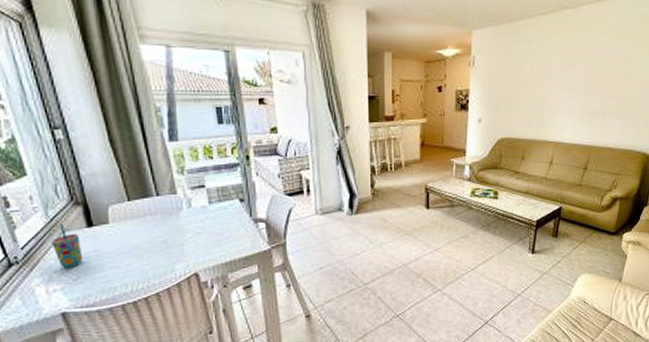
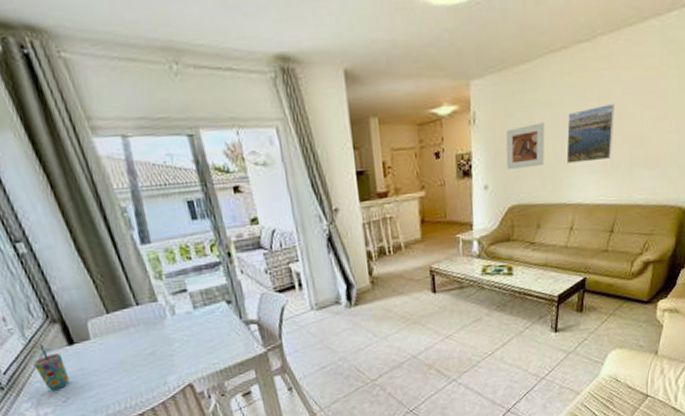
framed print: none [498,71,533,107] -> present [506,122,545,169]
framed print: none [550,61,592,107] -> present [566,104,615,164]

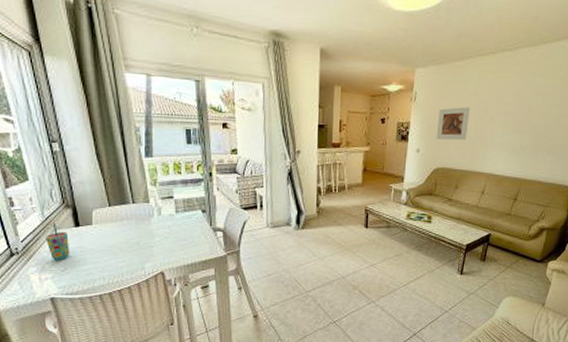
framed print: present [566,104,615,164] -> none [484,100,527,142]

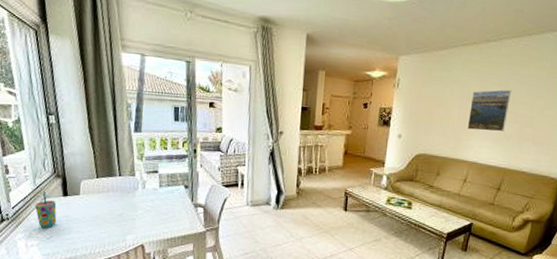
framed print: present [436,107,470,140] -> none [418,94,453,128]
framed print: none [484,100,527,142] -> present [467,90,511,131]

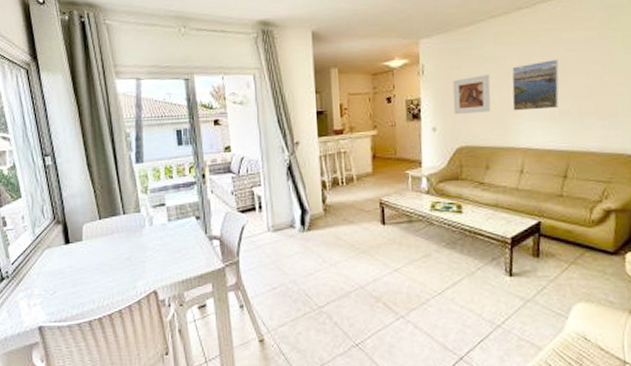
cup: present [35,192,57,228] -> none [36,242,60,283]
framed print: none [418,94,453,128] -> present [452,75,491,114]

